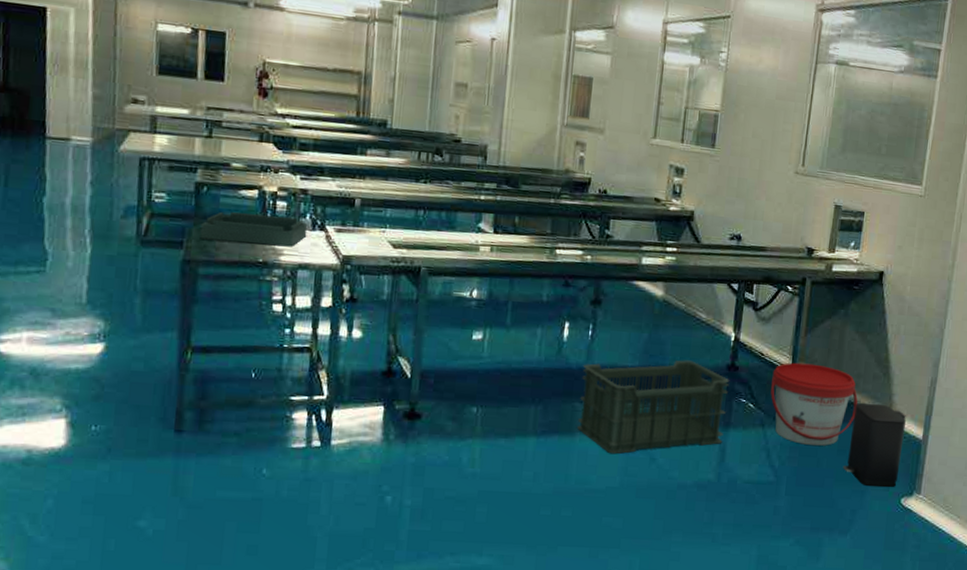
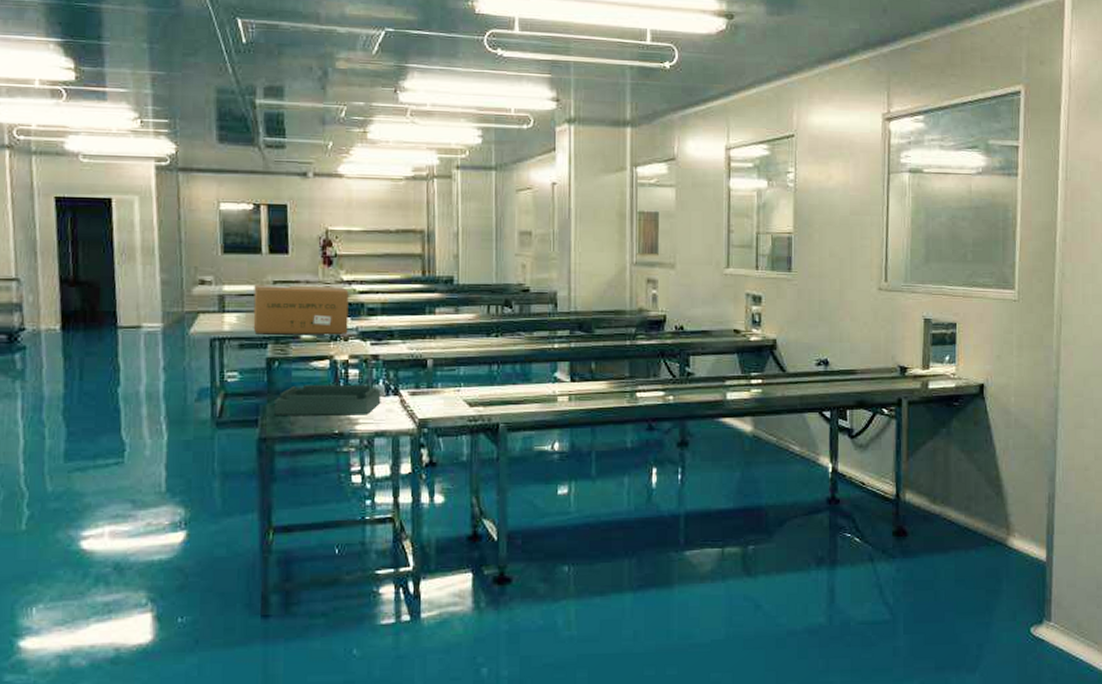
box: none [184,108,282,167] -> present [253,284,349,335]
plastic crate: present [577,360,730,454] -> none [675,497,832,604]
bucket: present [770,362,858,446] -> none [876,489,971,578]
pedal bin: present [842,403,907,488] -> none [963,526,1027,618]

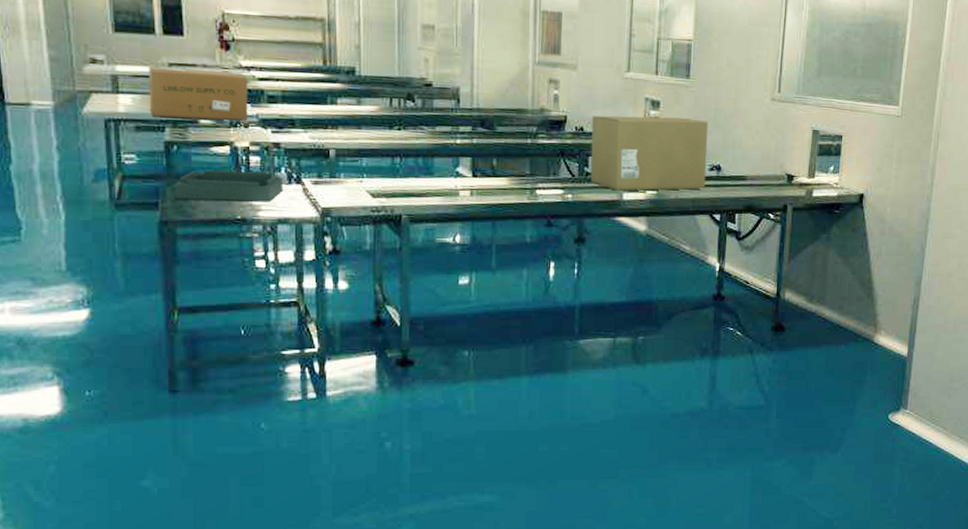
box: none [692,312,813,390] -> present [590,116,709,191]

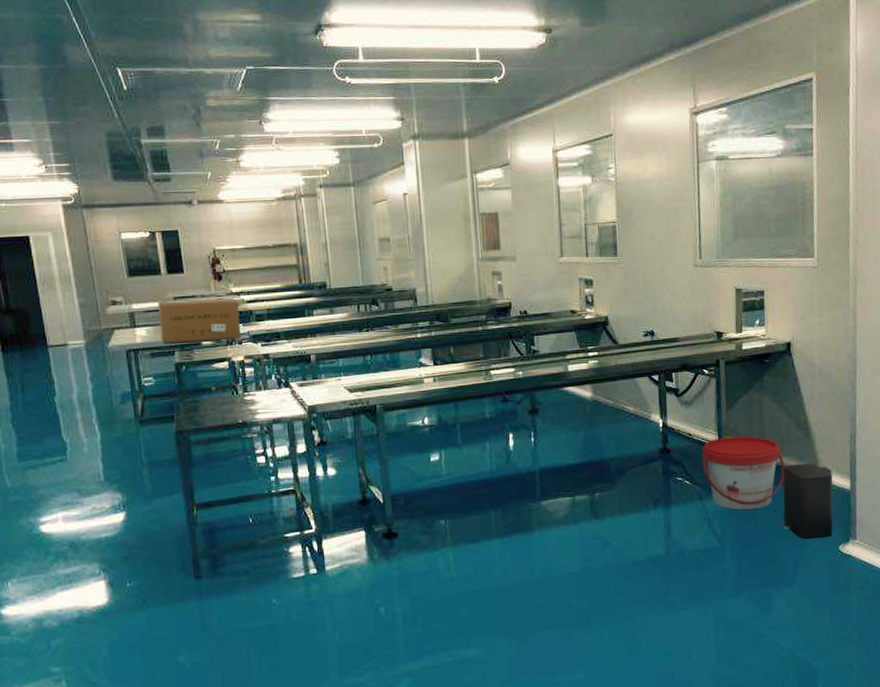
storage tray: present [175,170,284,202] -> none [186,380,275,411]
box: present [590,116,709,191] -> none [533,292,642,364]
bucket: none [757,289,843,369] -> present [702,436,785,510]
pedal bin: none [831,324,891,405] -> present [780,463,833,540]

